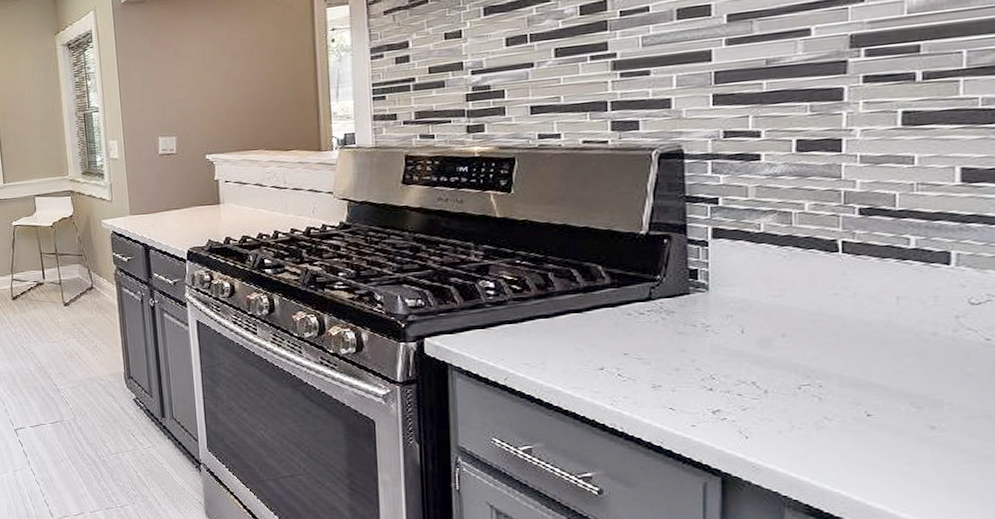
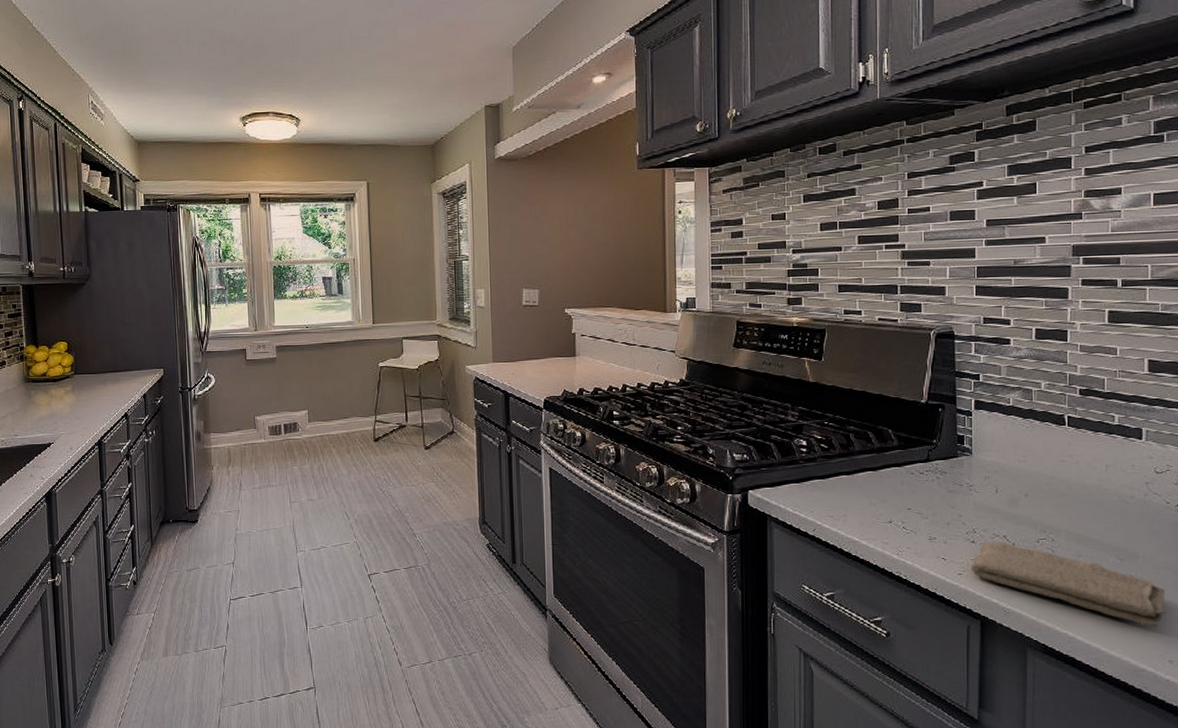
washcloth: none [707,389,985,488] -> present [970,541,1167,629]

